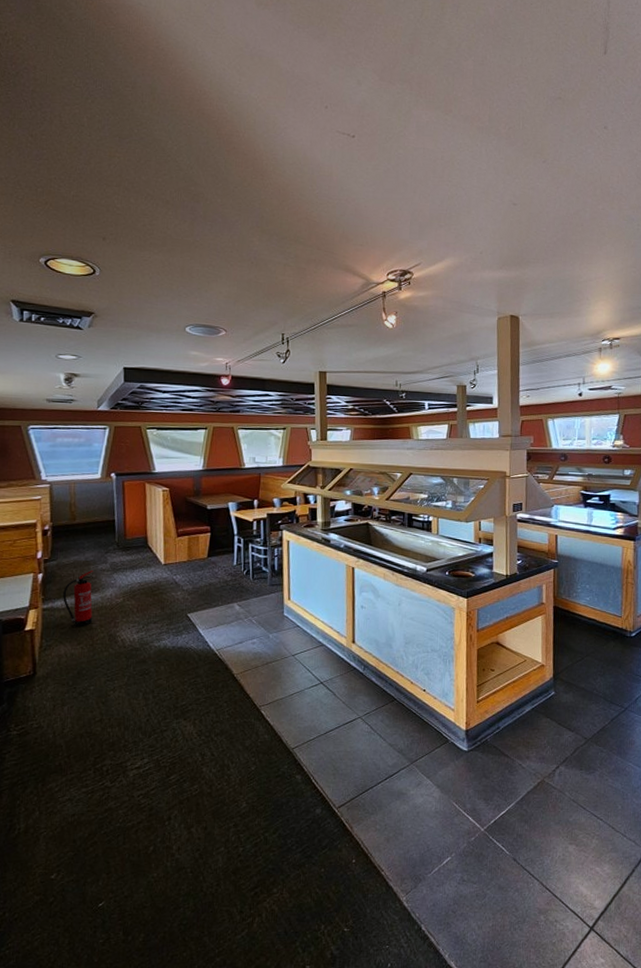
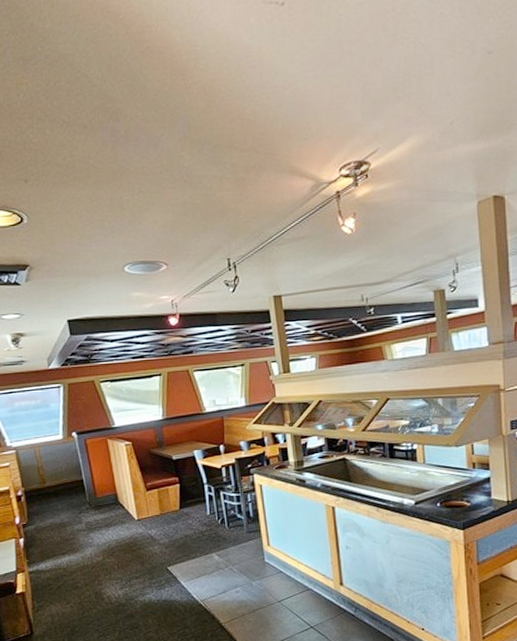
fire extinguisher: present [63,571,93,626] -> none [45,532,78,586]

